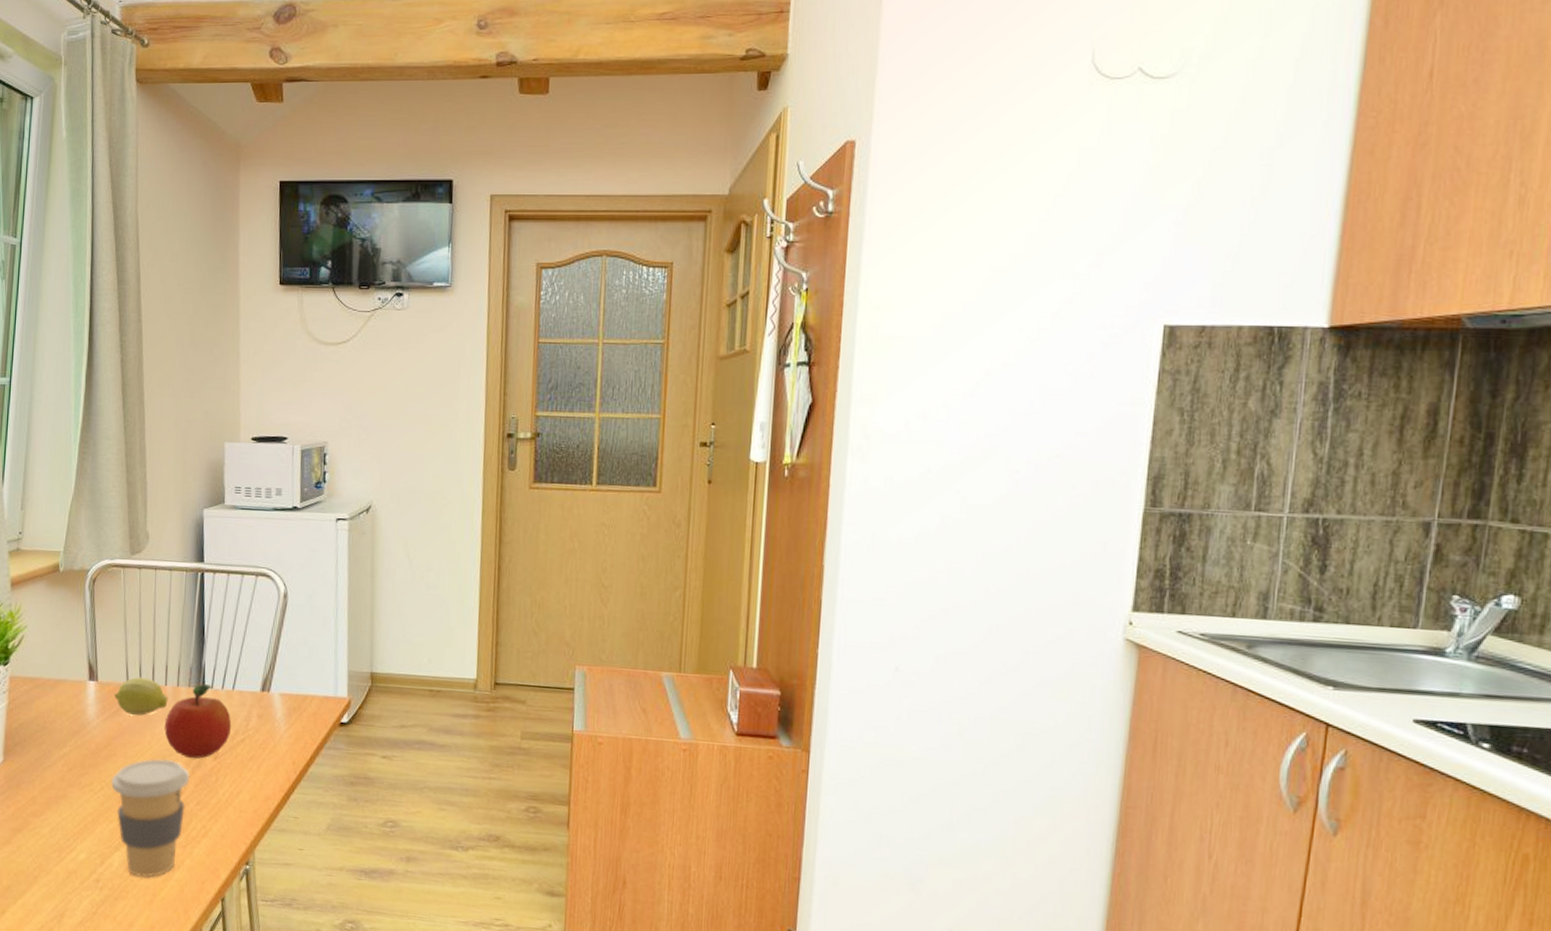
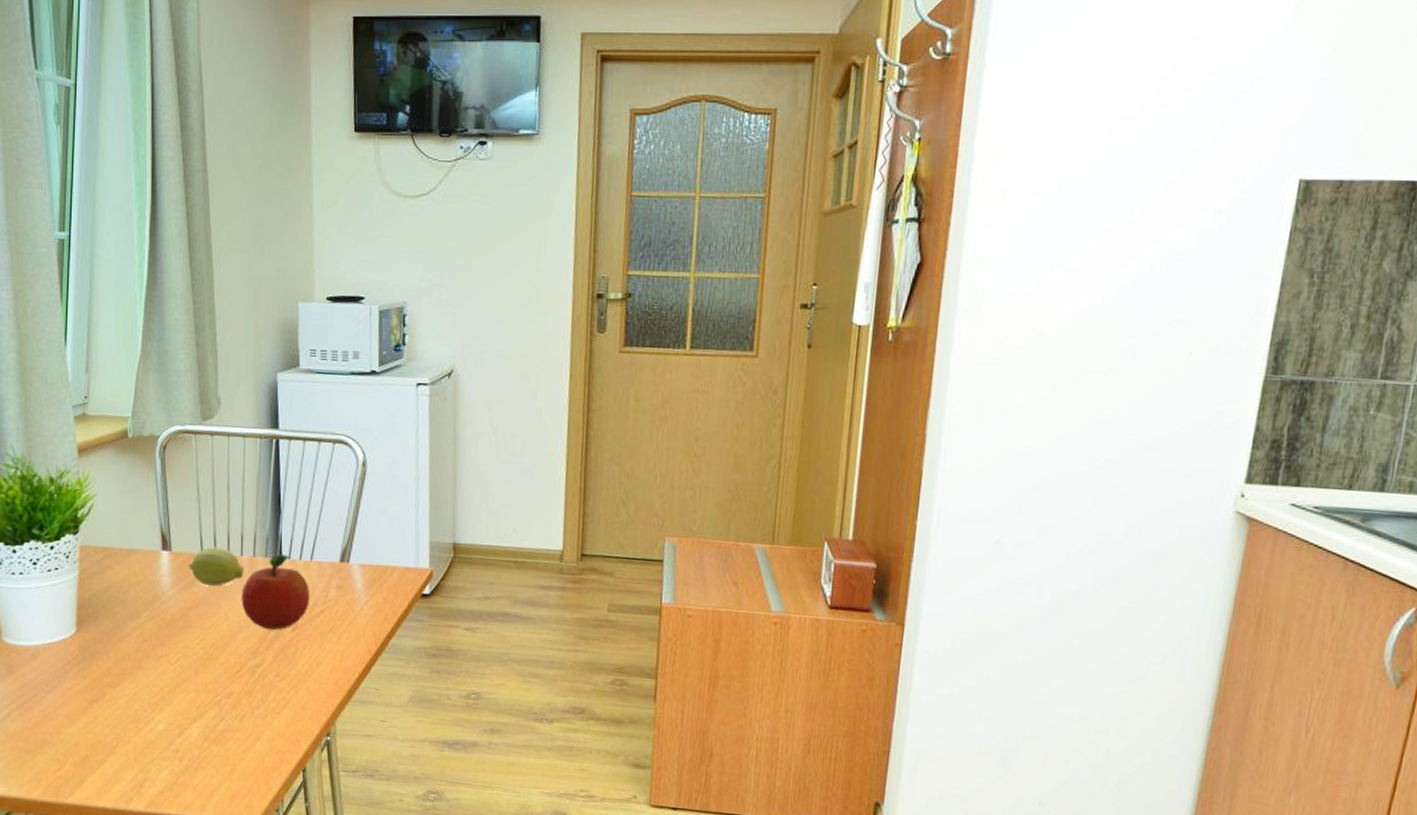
coffee cup: present [110,759,190,878] -> none [187,630,268,749]

